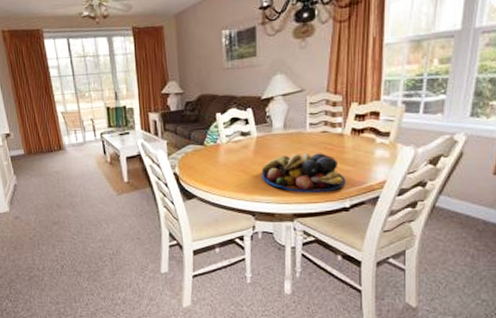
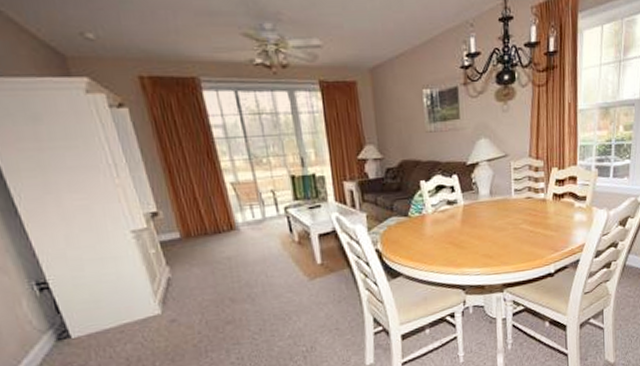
fruit bowl: present [261,152,346,193] -> none [470,219,550,262]

